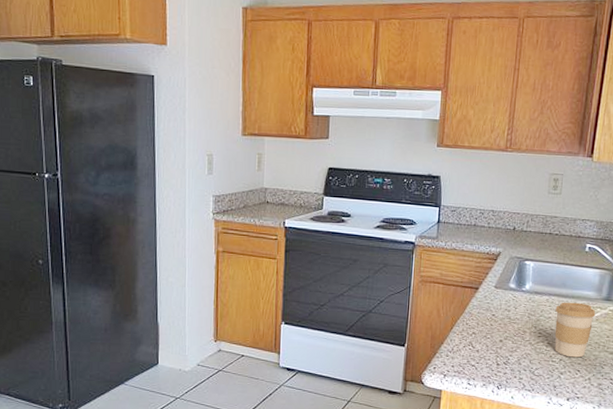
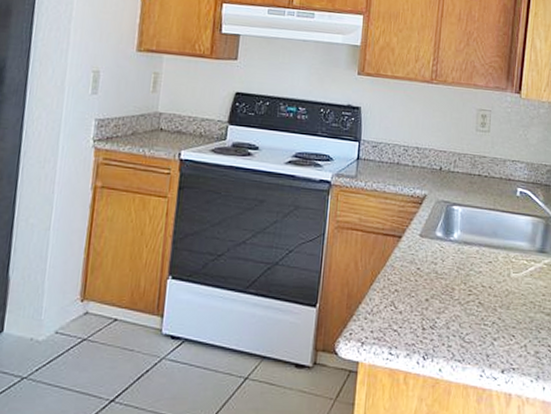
coffee cup: present [554,302,596,358] -> none [486,254,530,320]

